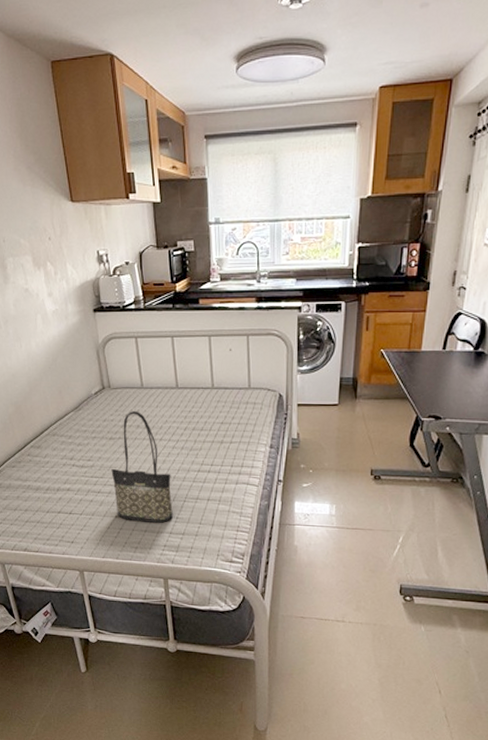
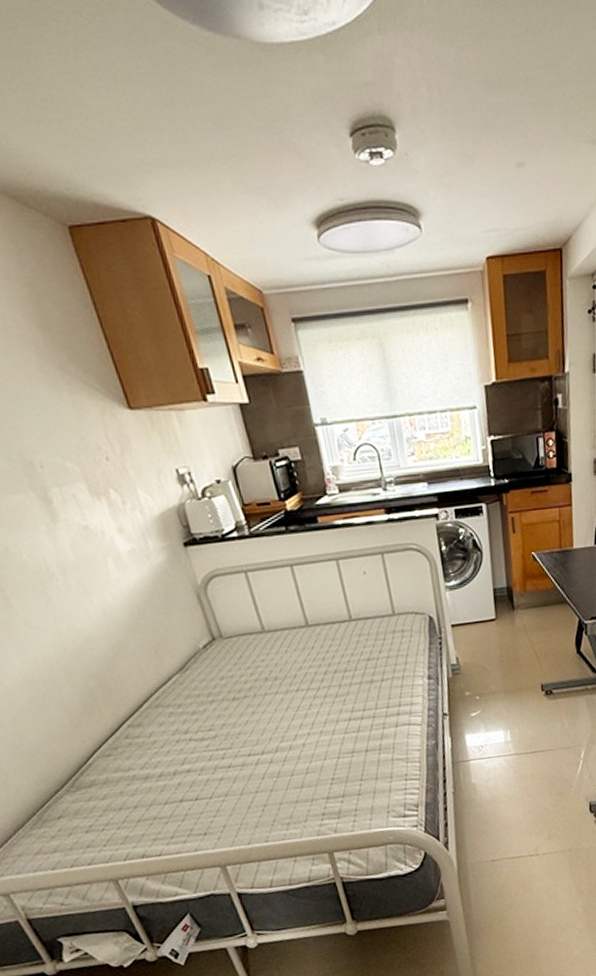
tote bag: present [111,410,173,523] -> none [240,660,327,794]

